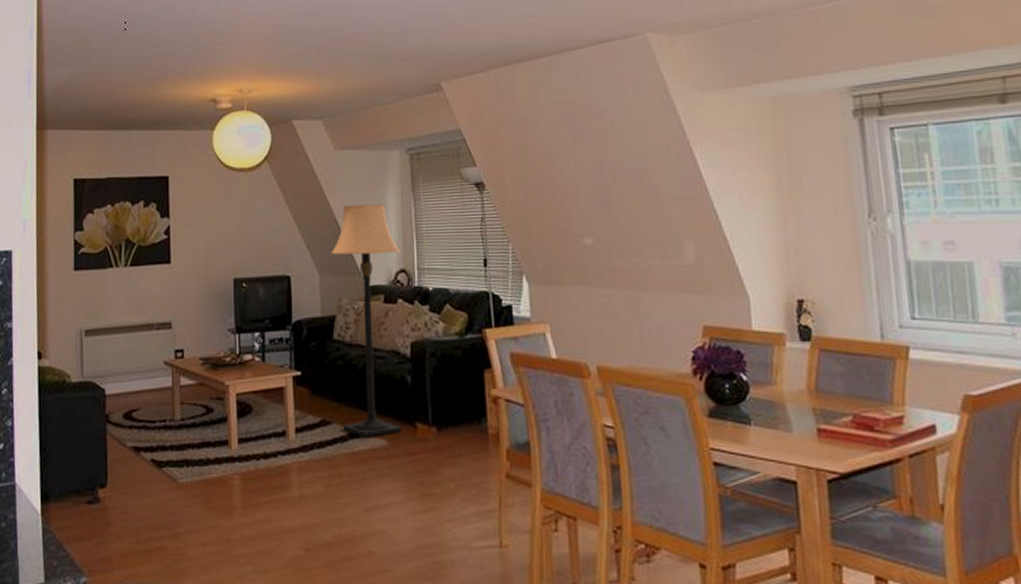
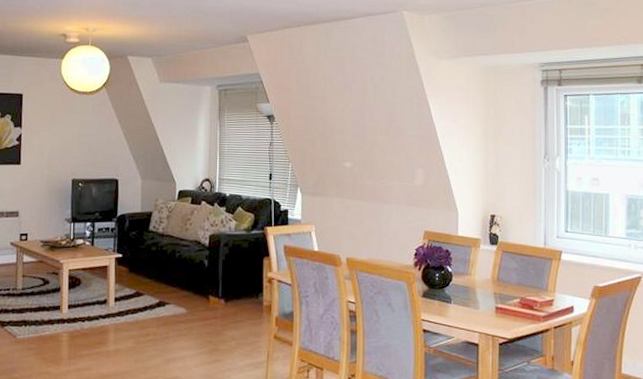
lamp: present [330,204,402,437] -> none [151,126,207,306]

